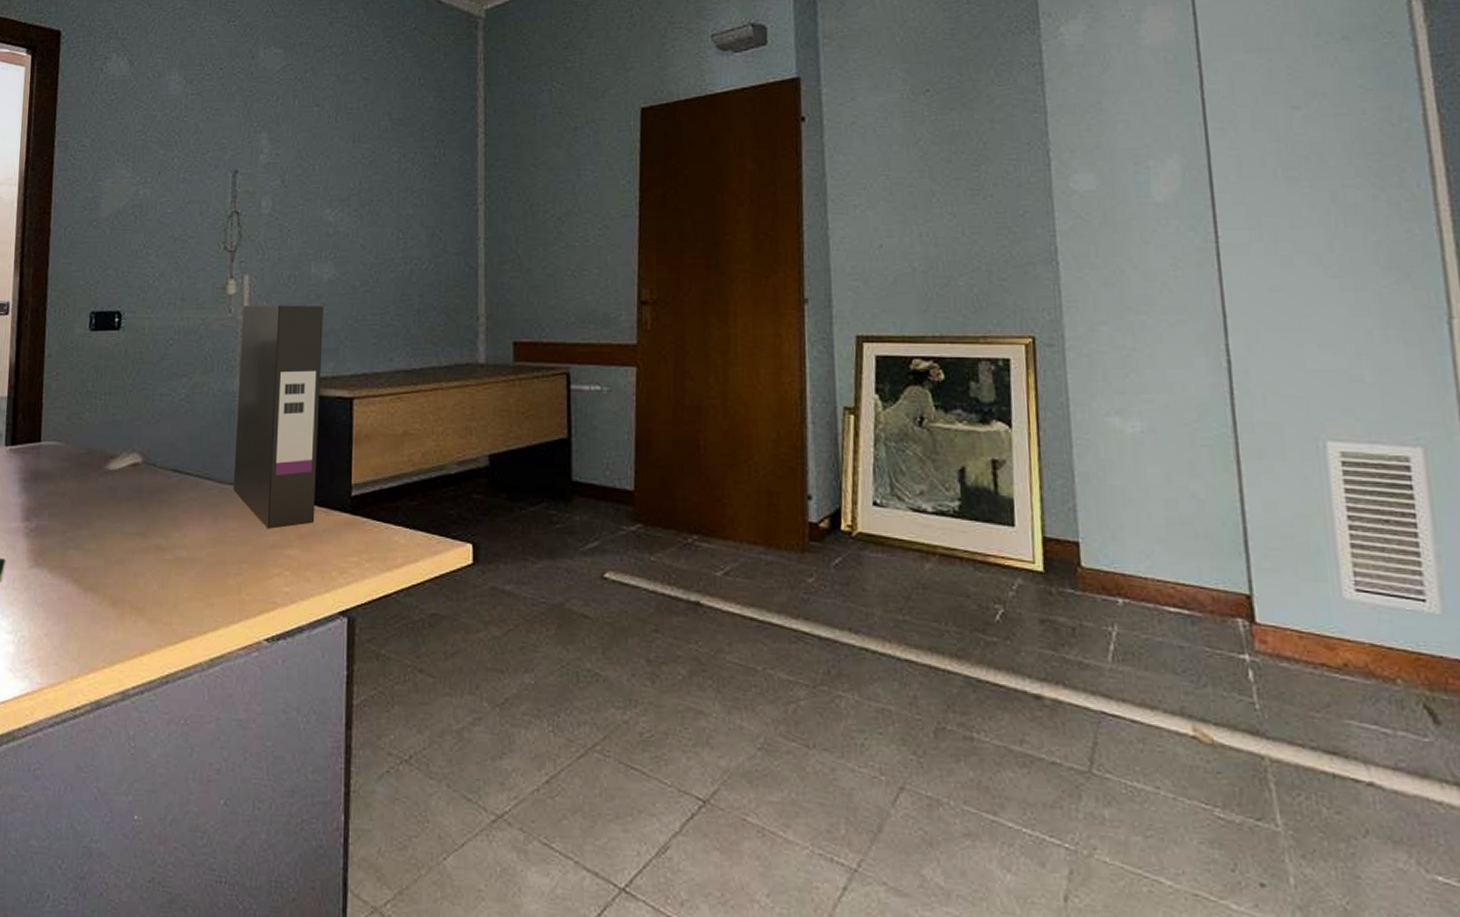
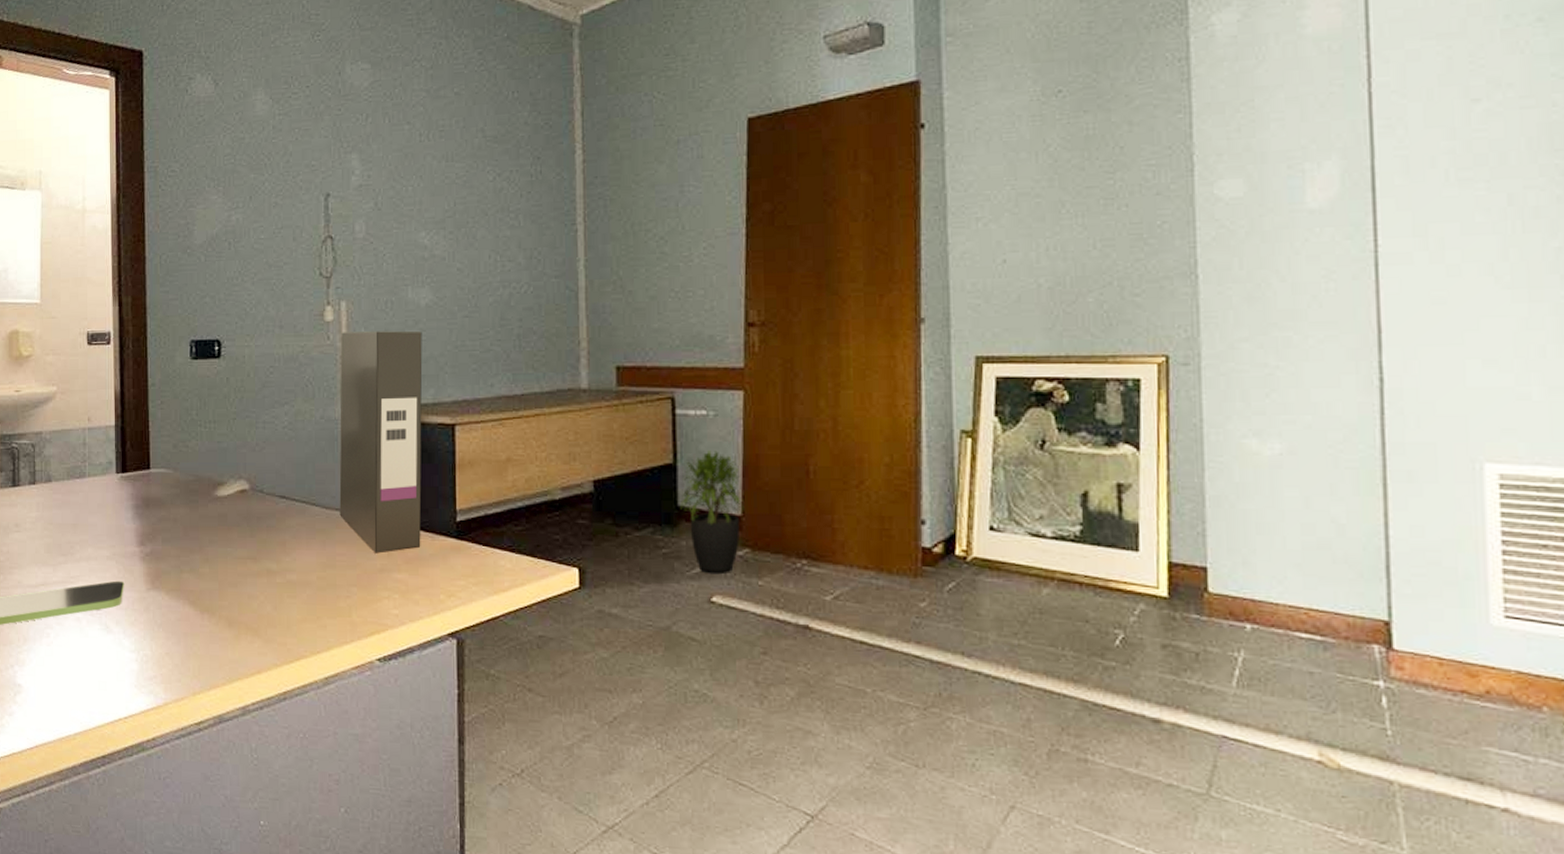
potted plant: none [574,424,637,550] -> present [680,449,745,575]

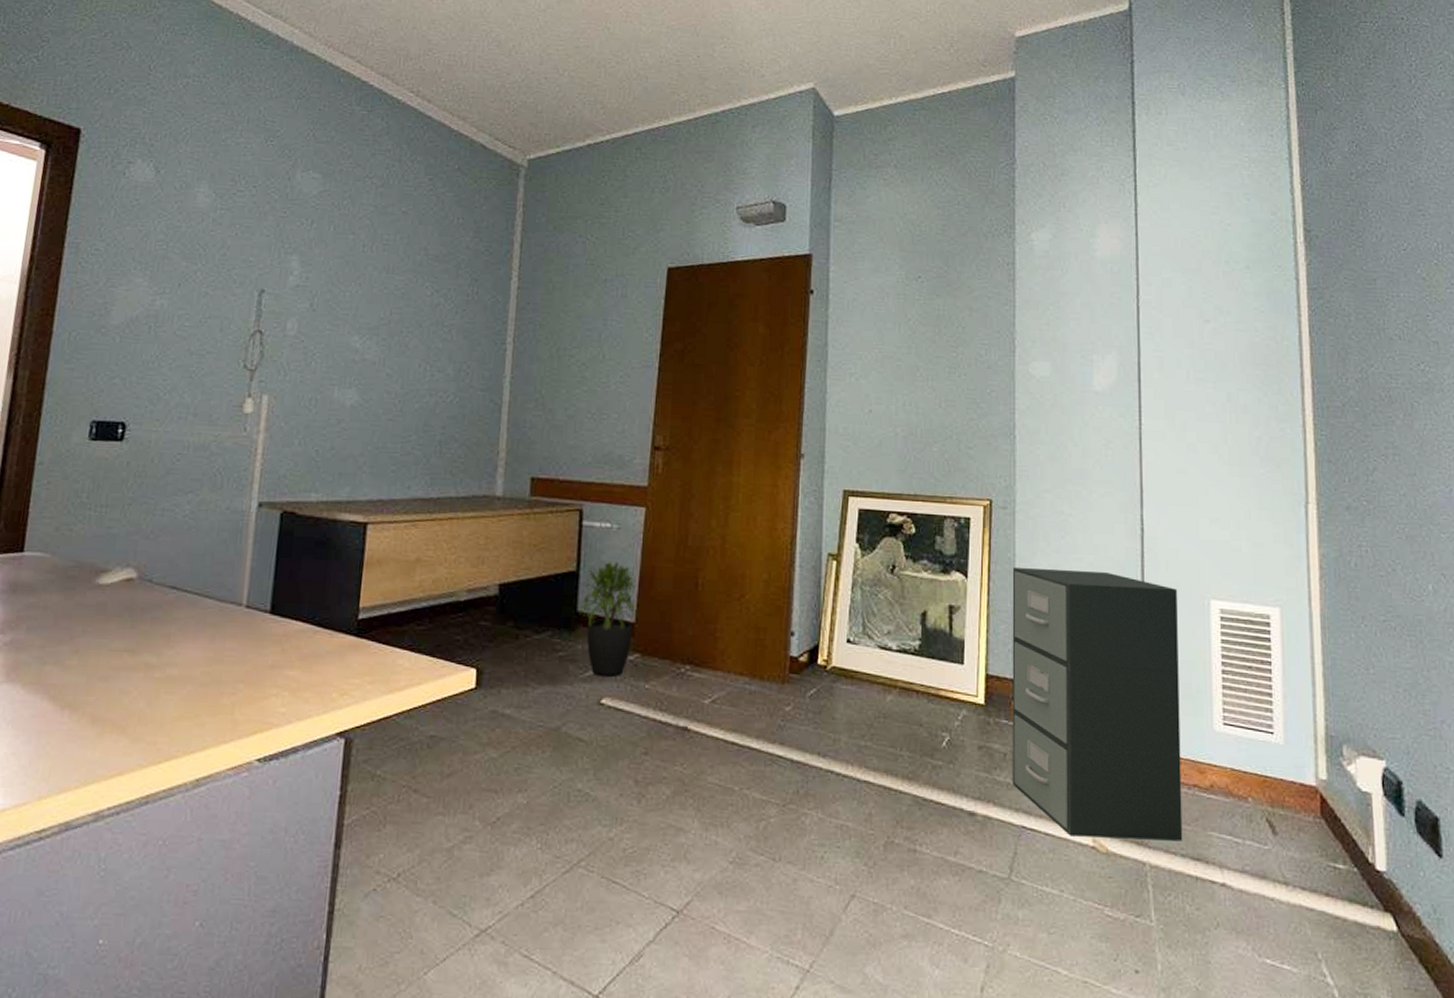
binder: present [339,330,423,554] -> none [234,425,344,650]
filing cabinet: none [1199,436,1446,758] -> present [1012,568,1183,841]

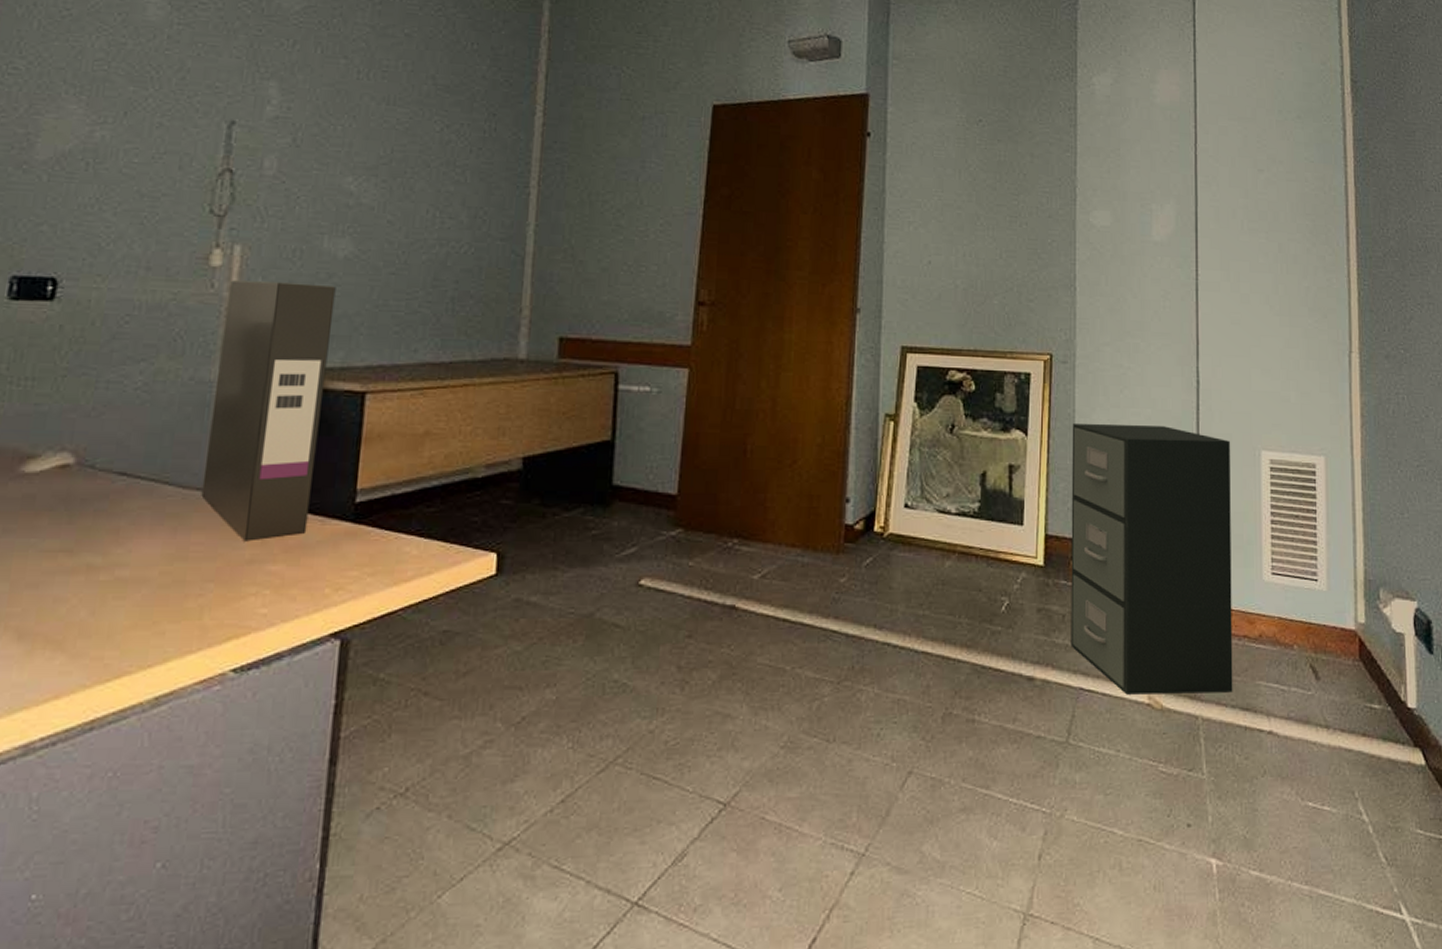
binder: none [234,425,344,650] -> present [201,280,336,542]
potted plant: present [579,559,638,678] -> none [615,426,681,556]

